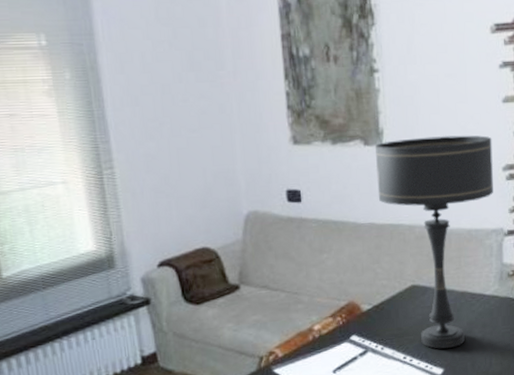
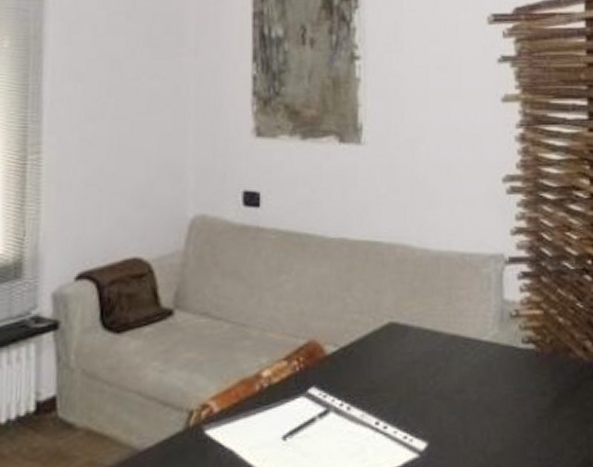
table lamp: present [374,135,493,349] -> none [351,137,491,414]

